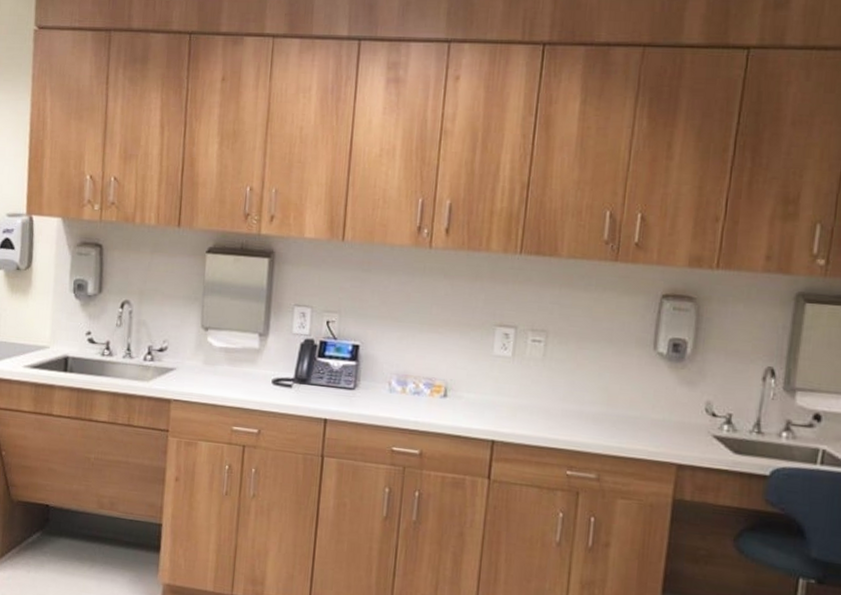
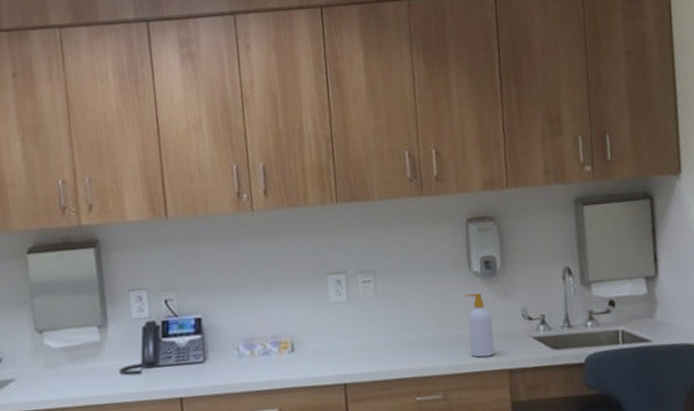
soap bottle: none [637,374,670,446] -> present [465,292,495,358]

